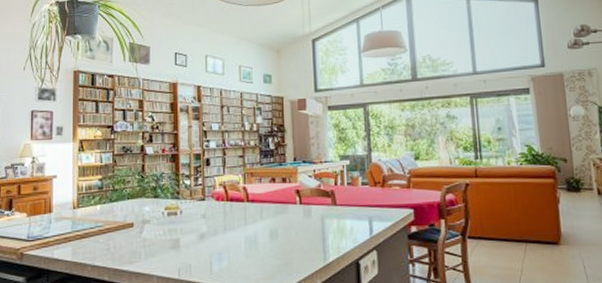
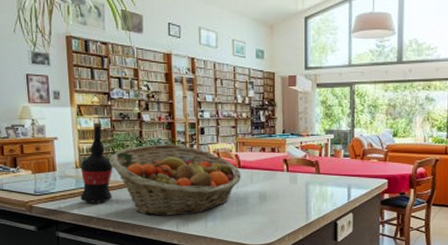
wine bottle: none [75,157,112,248] -> present [80,122,113,203]
fruit basket: none [108,178,251,261] -> present [109,144,242,216]

